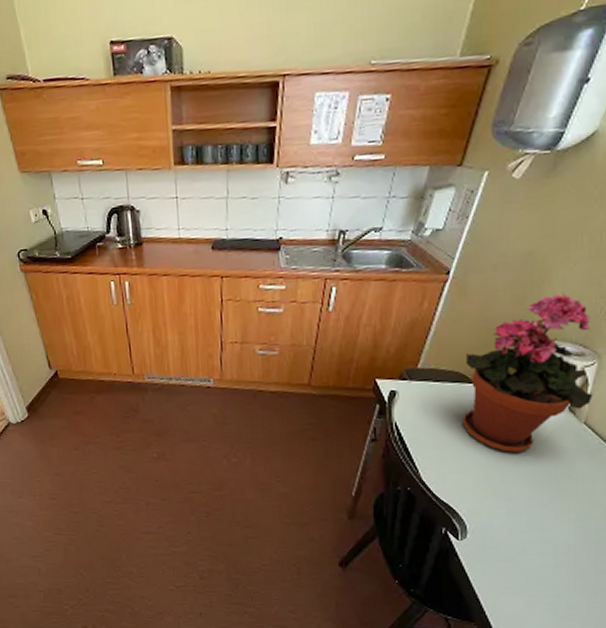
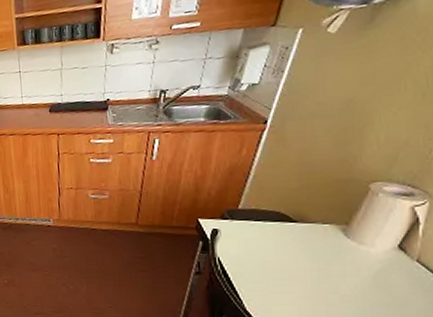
potted plant: present [462,293,593,453] -> none [285,136,426,287]

